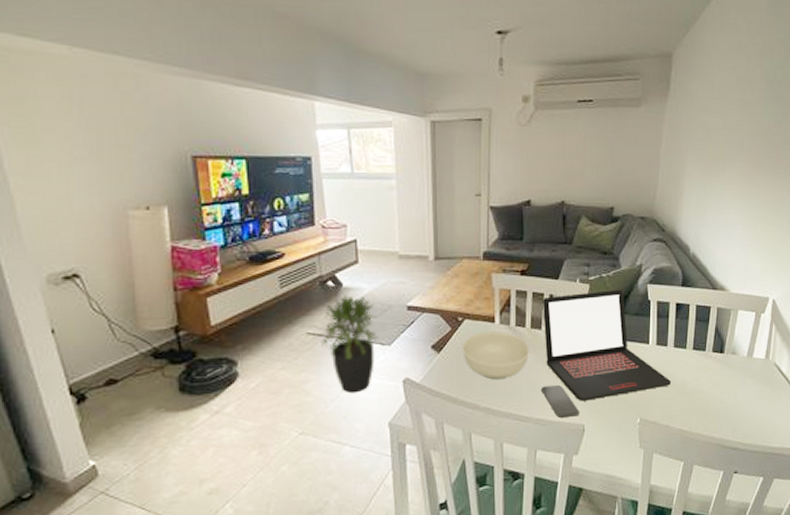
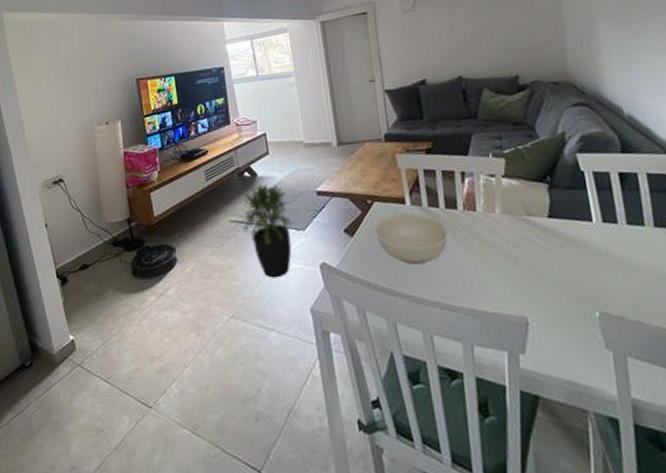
laptop: present [542,289,671,401] -> none [453,161,633,289]
smartphone: present [542,384,580,418] -> none [468,269,519,308]

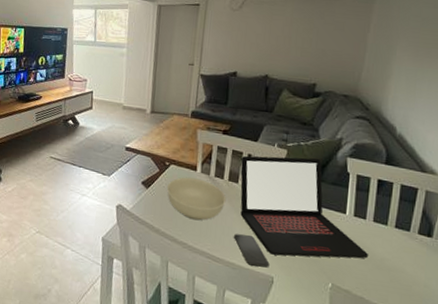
potted plant: present [243,184,293,278] -> none [59,132,101,209]
laptop: none [453,161,633,289] -> present [240,155,368,259]
smartphone: none [468,269,519,308] -> present [234,234,270,268]

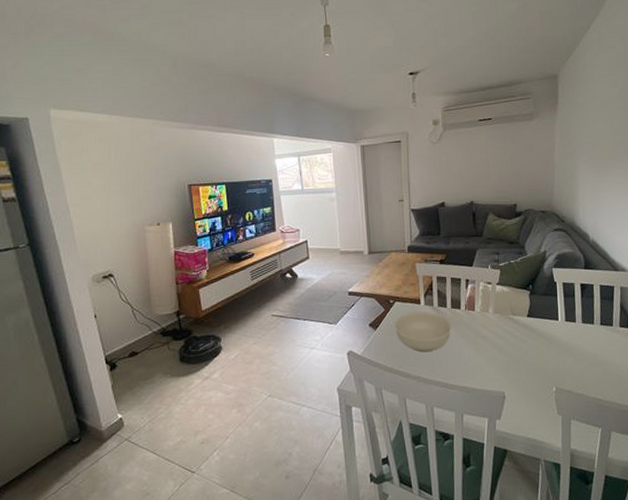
smartphone: present [234,234,270,268] -> none [464,356,500,386]
laptop: present [240,155,368,259] -> none [459,273,582,371]

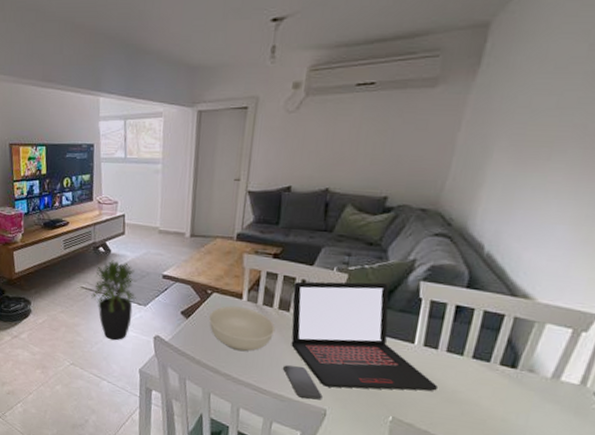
potted plant: none [283,284,326,364] -> present [91,260,136,341]
laptop: none [459,273,582,371] -> present [291,281,437,391]
smartphone: none [464,356,500,386] -> present [283,365,323,400]

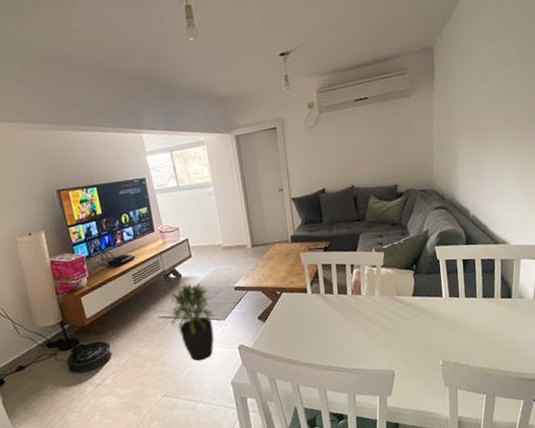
bowl: present [209,306,276,352] -> none [283,299,340,340]
smartphone: present [283,365,323,400] -> none [353,338,389,366]
laptop: present [291,281,437,391] -> none [345,253,466,351]

